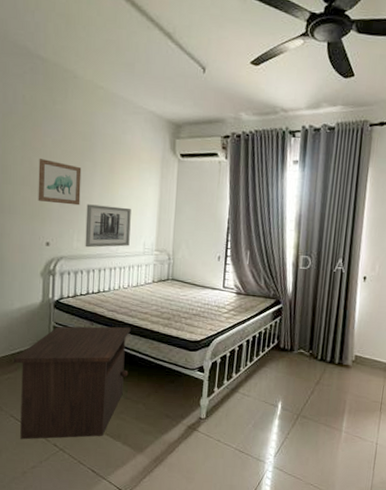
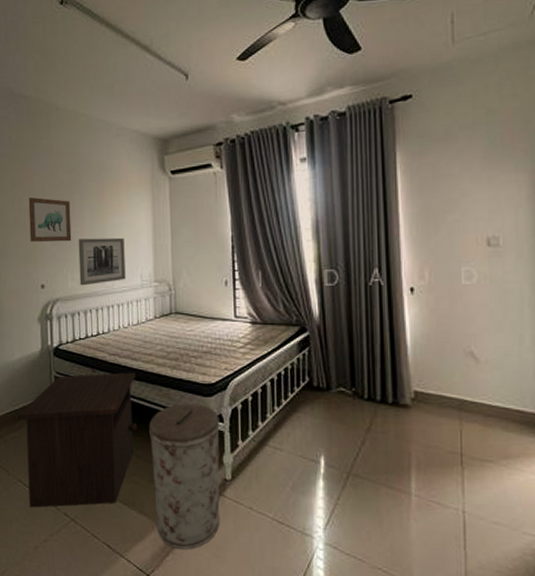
trash can: none [137,355,201,473] -> present [149,403,220,550]

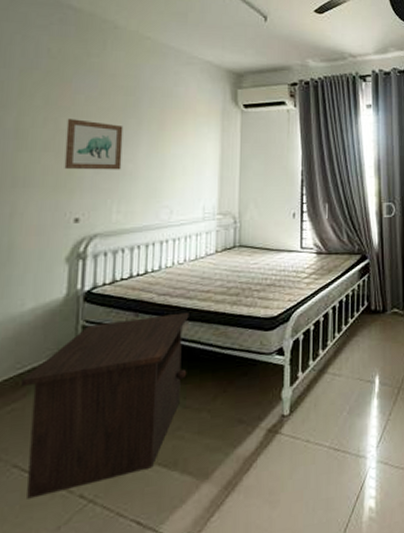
wall art: present [78,237,126,286] -> none [127,167,187,219]
trash can: present [149,403,220,550] -> none [201,339,280,505]

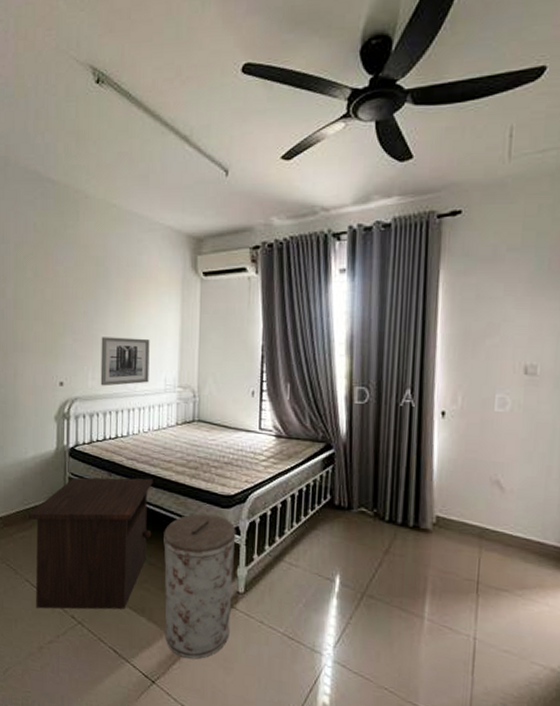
wall art: present [64,119,124,170] -> none [50,290,95,339]
wall art: none [127,167,187,219] -> present [100,337,150,386]
trash can: none [201,339,280,505] -> present [163,513,236,659]

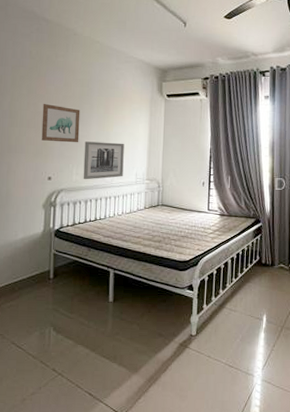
nightstand: present [28,477,153,610] -> none [16,251,125,366]
wall art: none [50,290,95,339] -> present [41,104,80,143]
trash can: present [163,513,236,659] -> none [133,276,190,392]

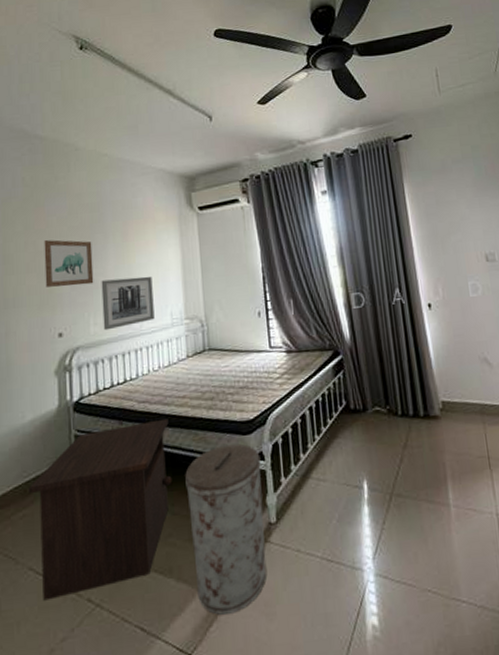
nightstand: none [16,251,125,366] -> present [29,418,172,601]
trash can: none [133,276,190,392] -> present [185,443,267,615]

